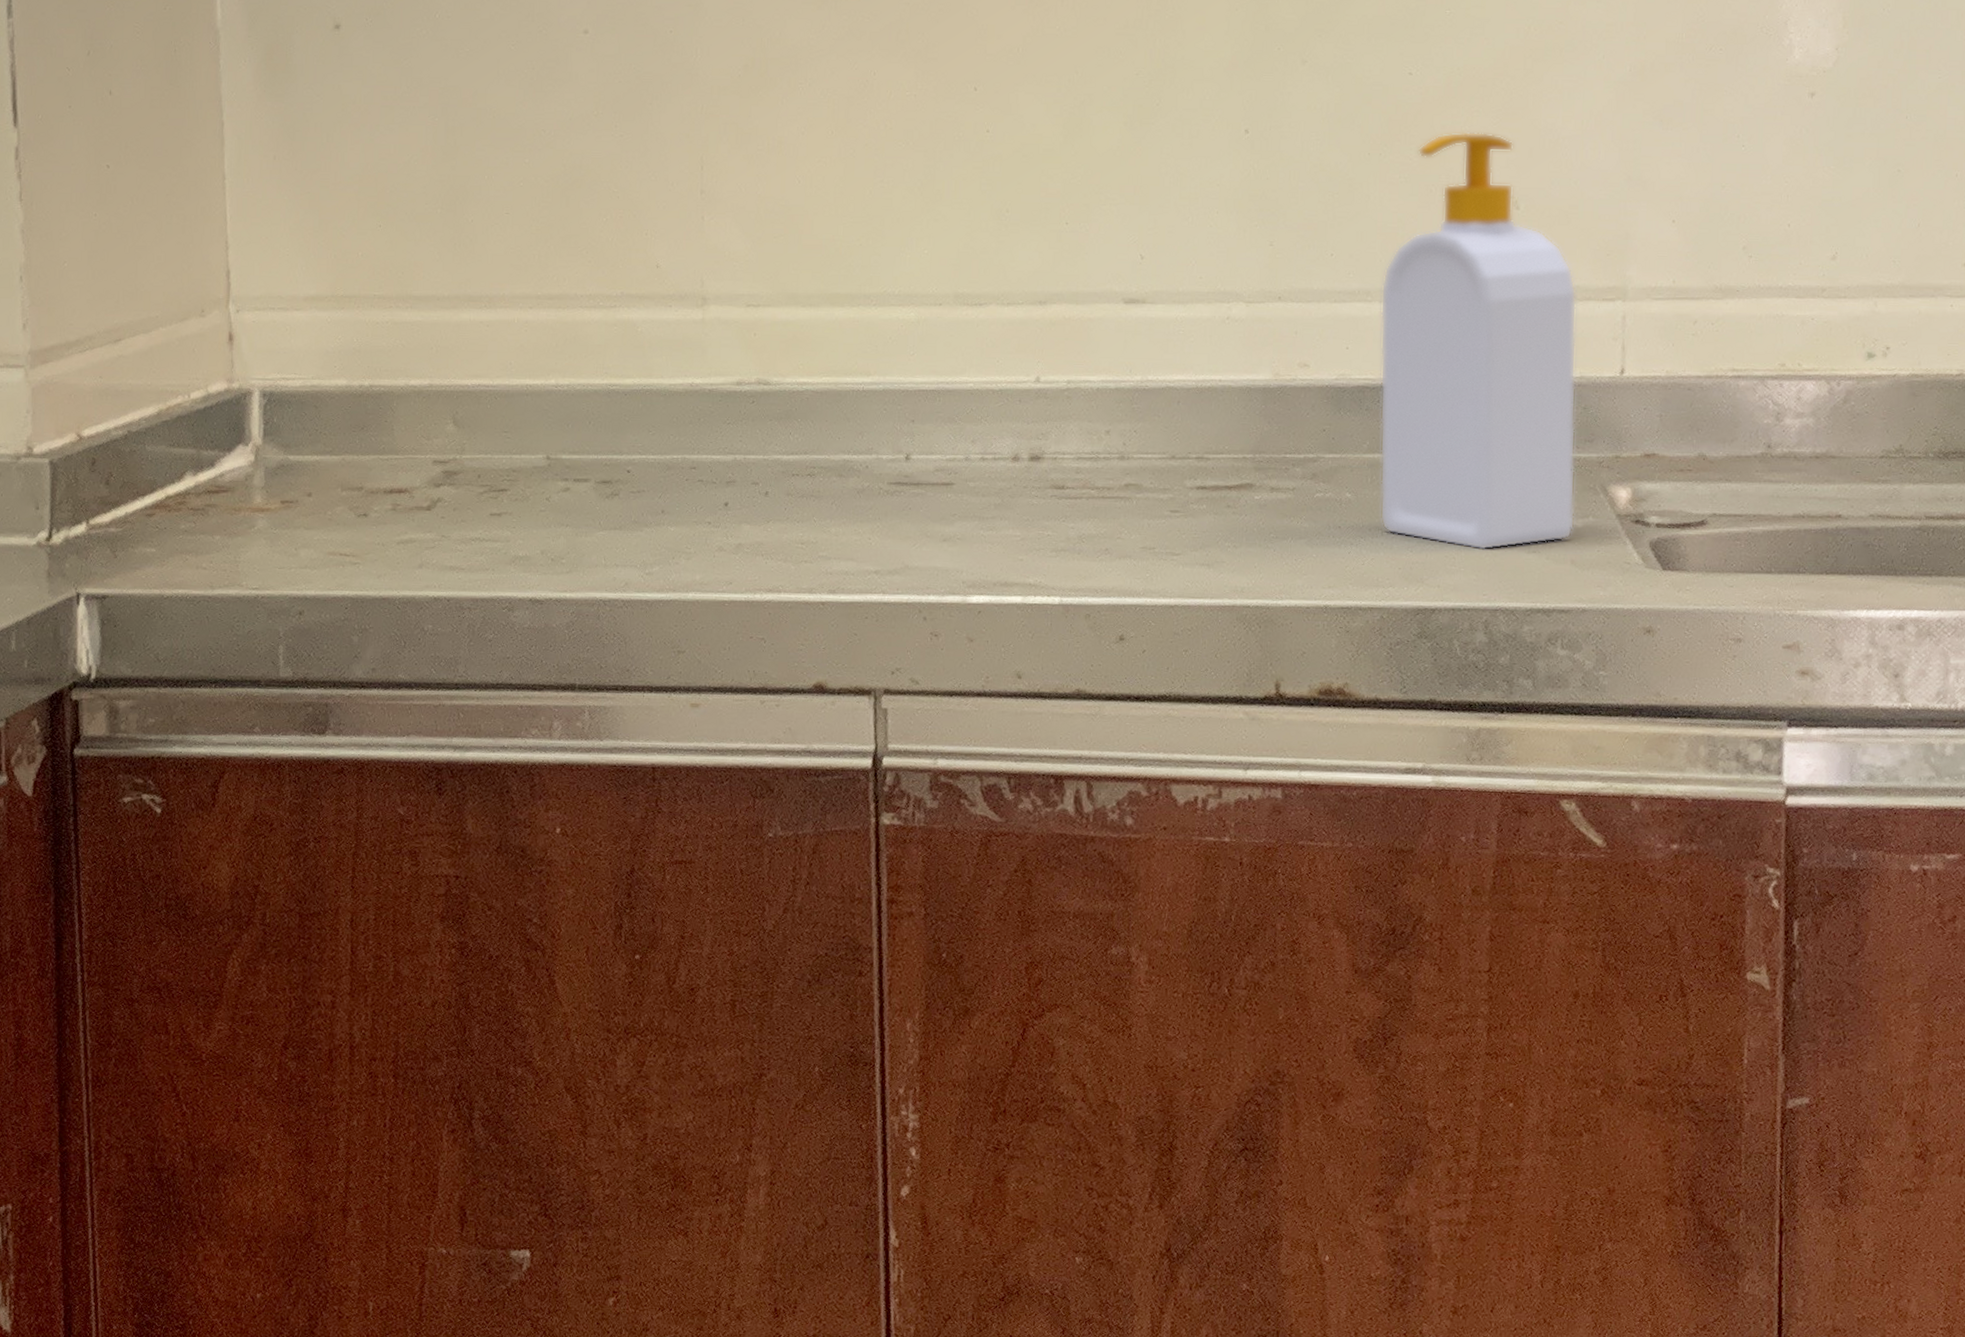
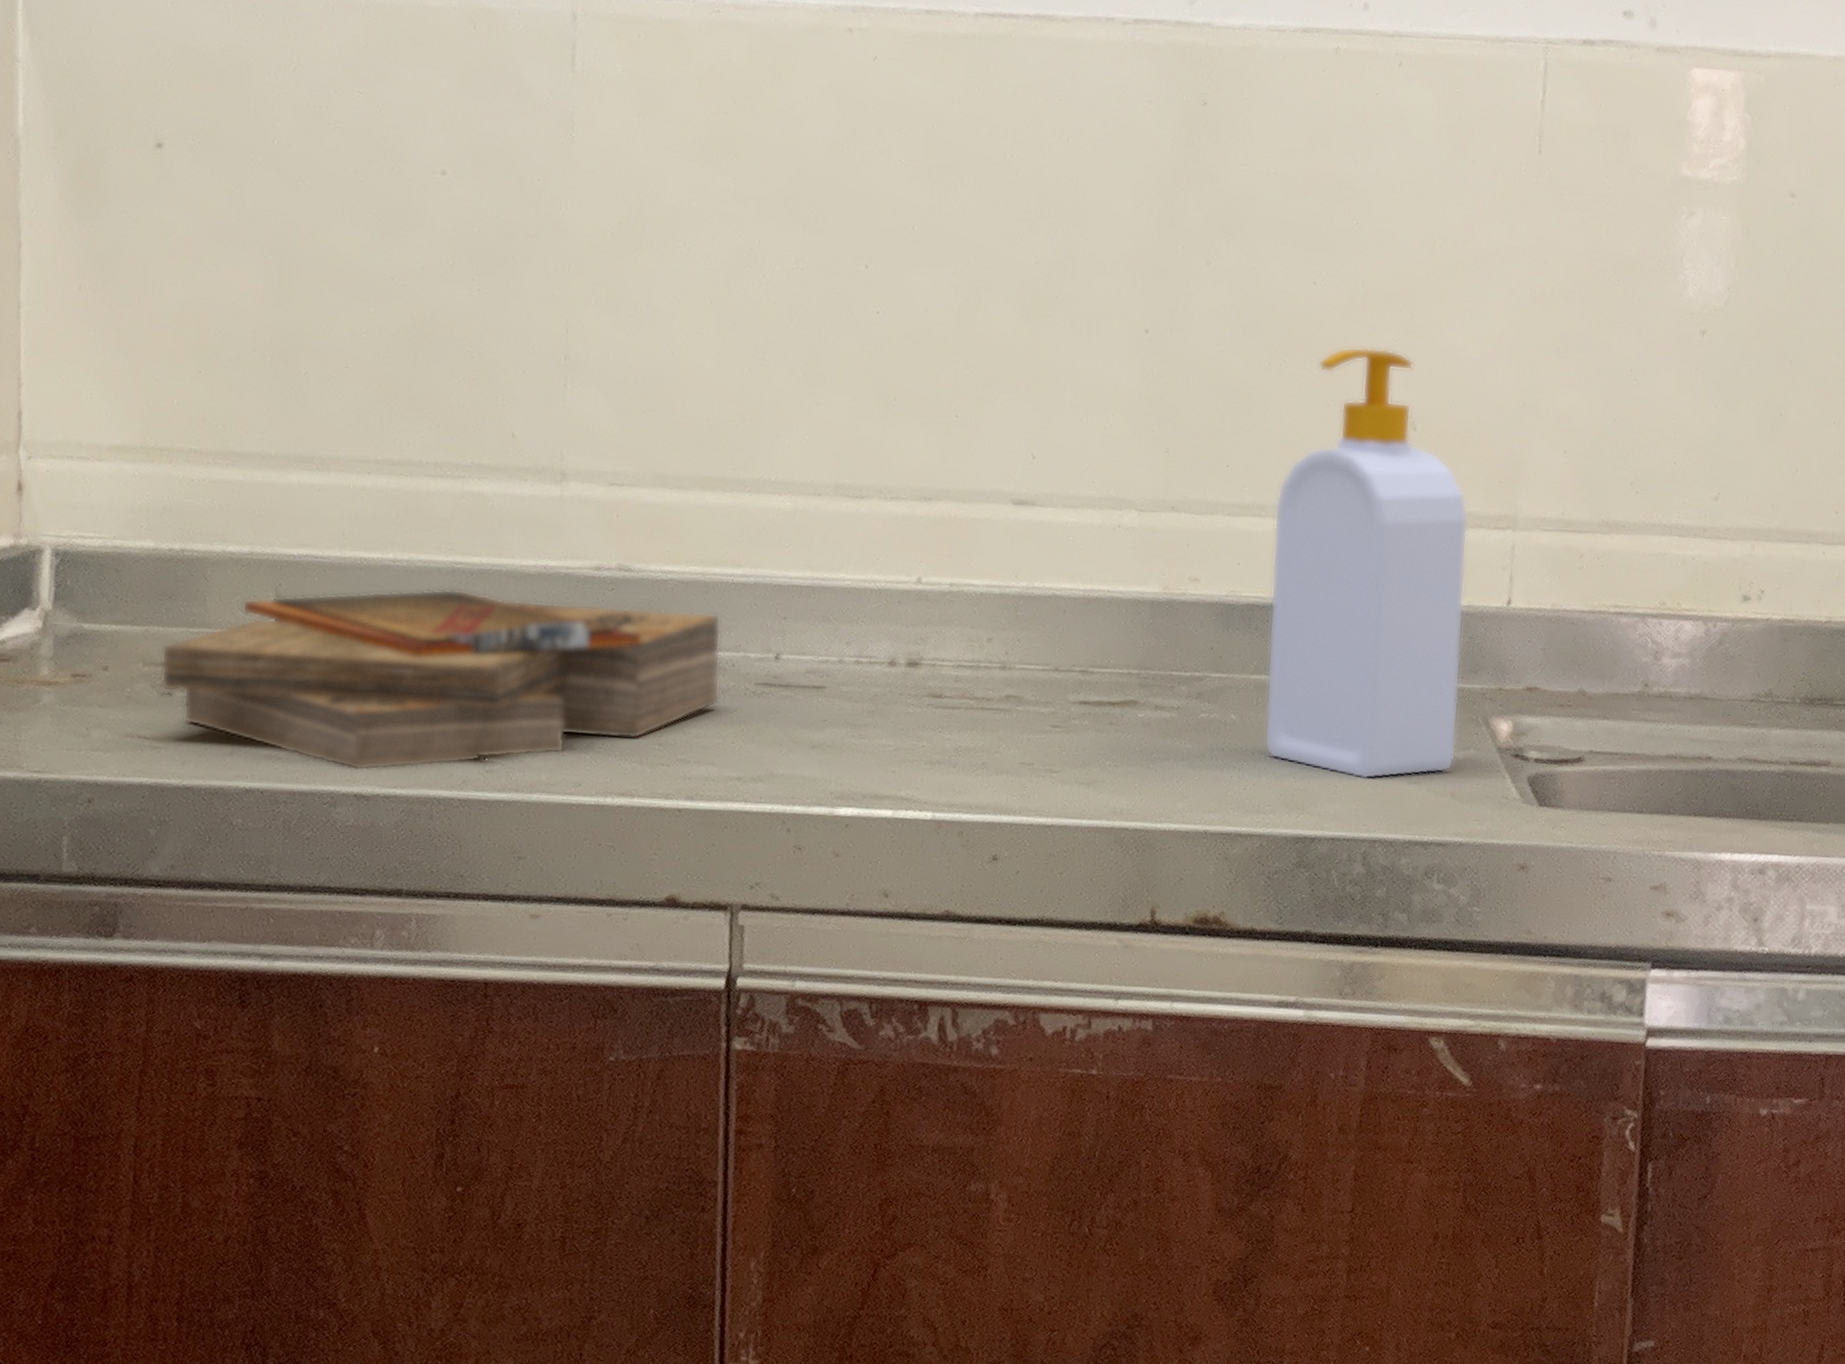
clipboard: none [356,409,856,578] -> present [161,589,721,771]

